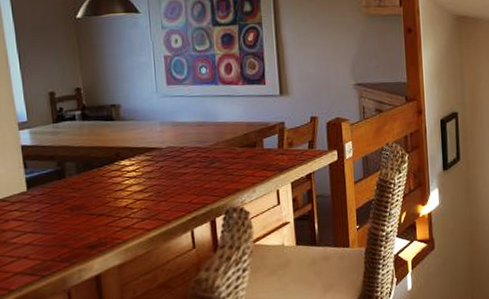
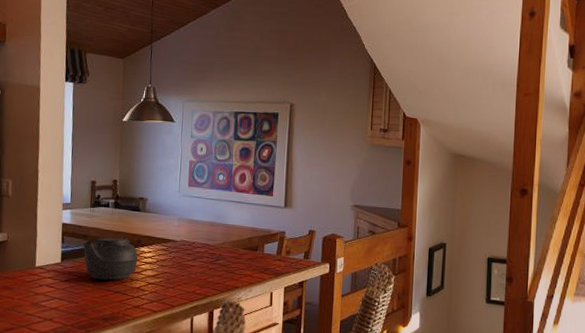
teapot: none [51,151,120,205] -> present [83,236,140,281]

